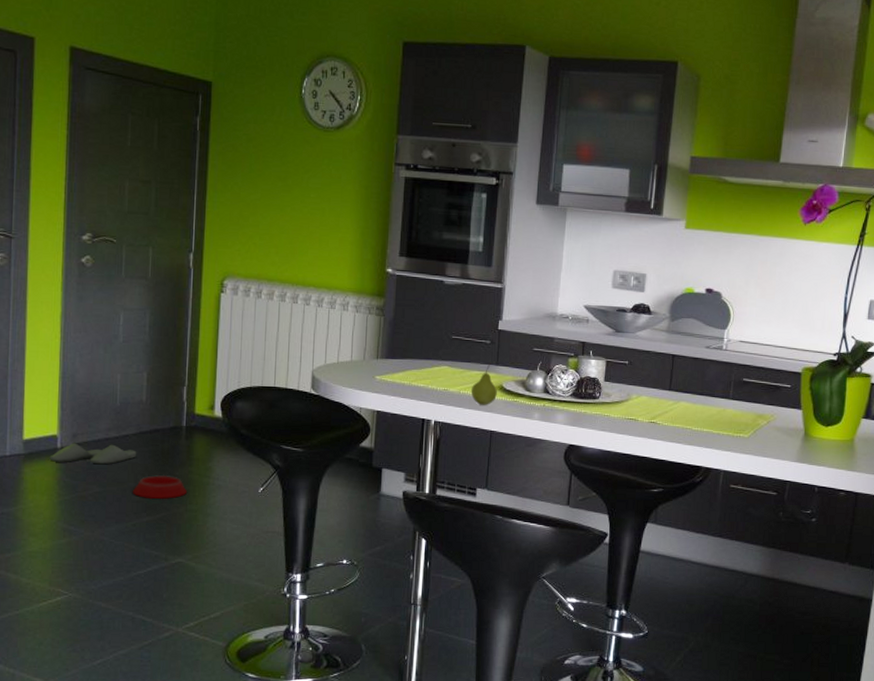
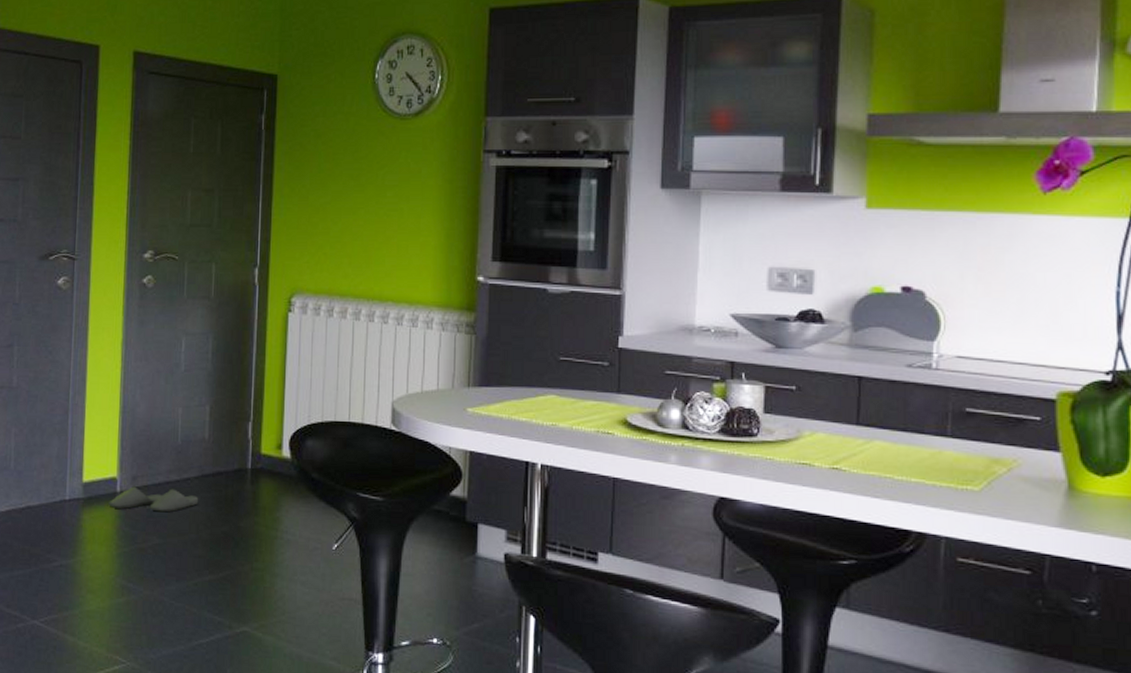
pet bowl: present [132,474,188,500] -> none [193,525,254,556]
fruit: present [470,362,497,405] -> none [585,390,620,445]

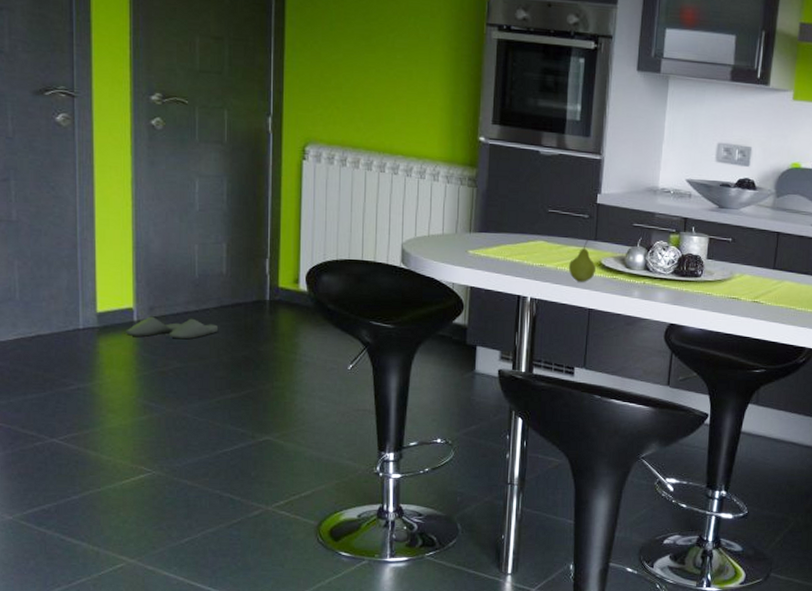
fruit: none [585,390,620,445] -> present [568,238,596,282]

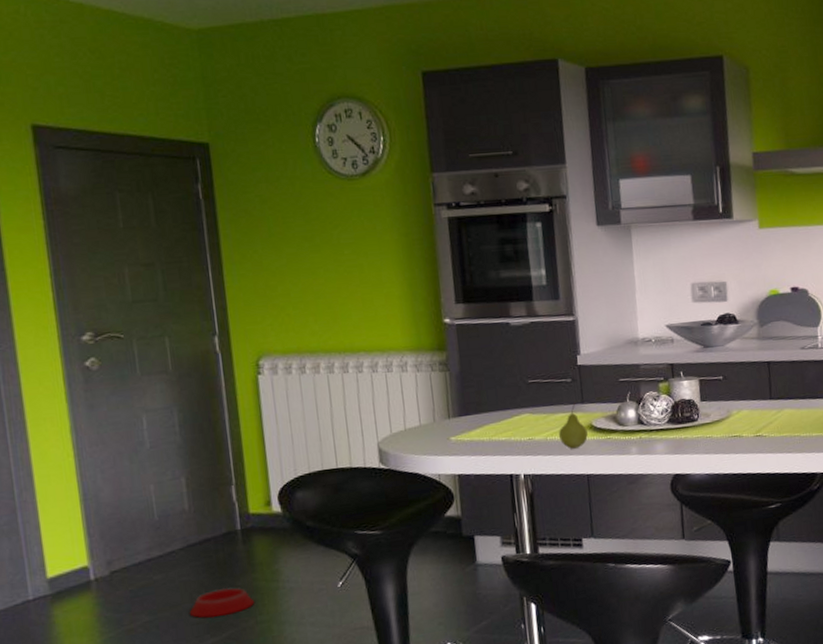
slippers: present [126,316,219,340] -> none [83,564,188,597]
pet bowl: none [215,350,274,376] -> present [189,587,255,619]

